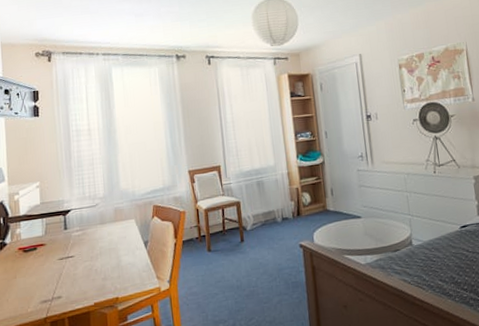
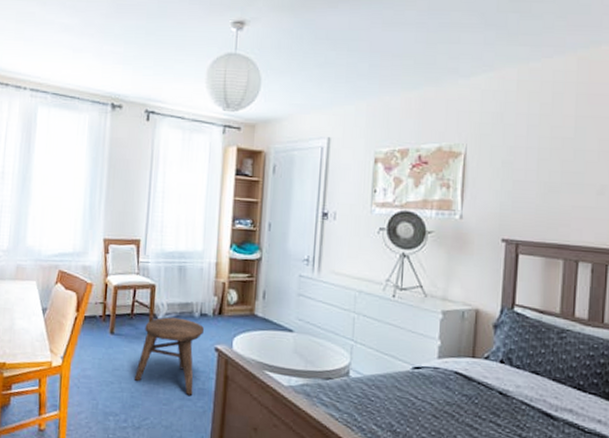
stool: none [235,225,288,290] -> present [134,317,204,395]

